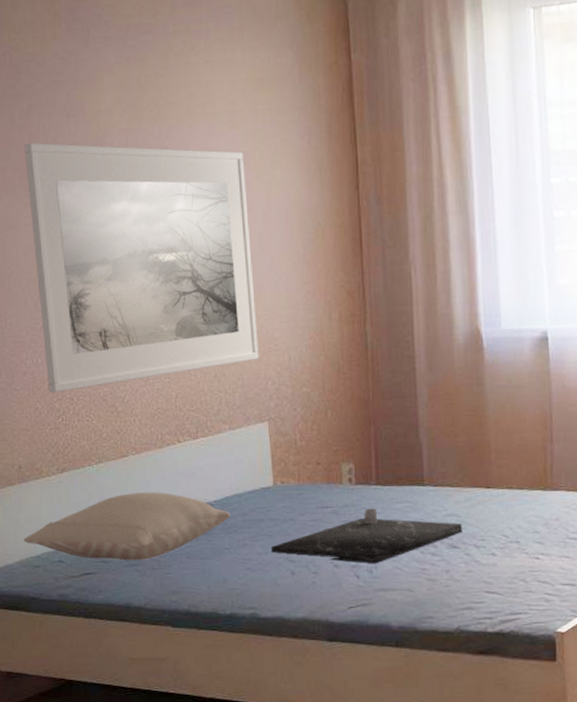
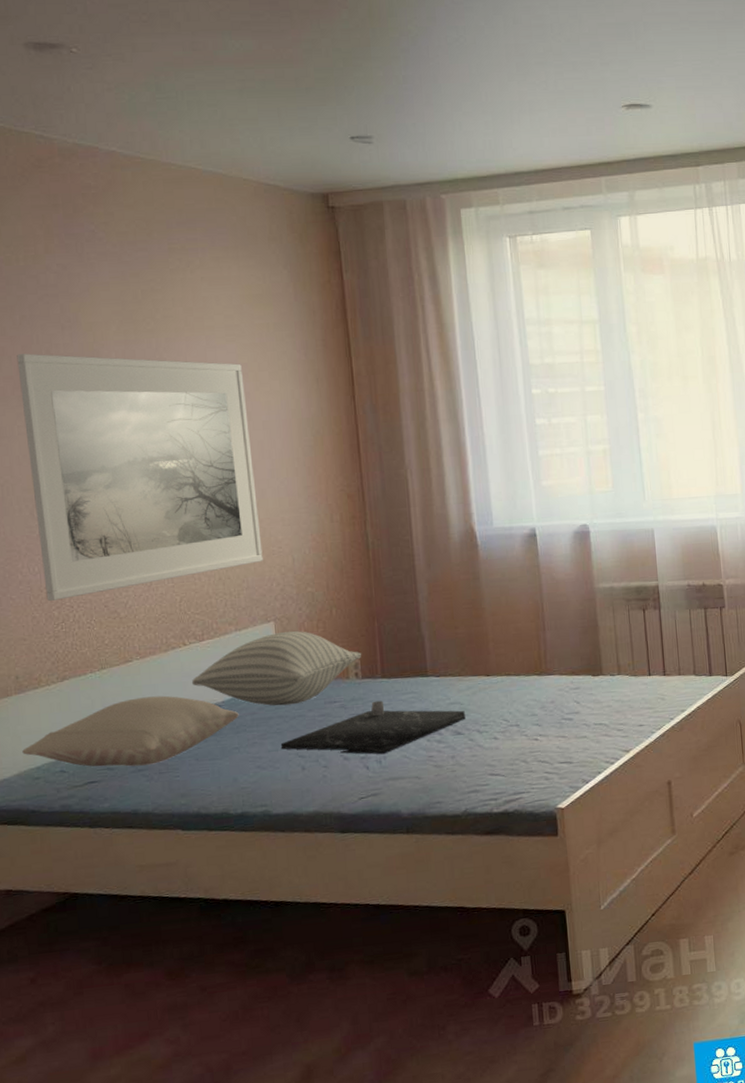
pillow: none [184,432,357,508] -> present [191,630,362,706]

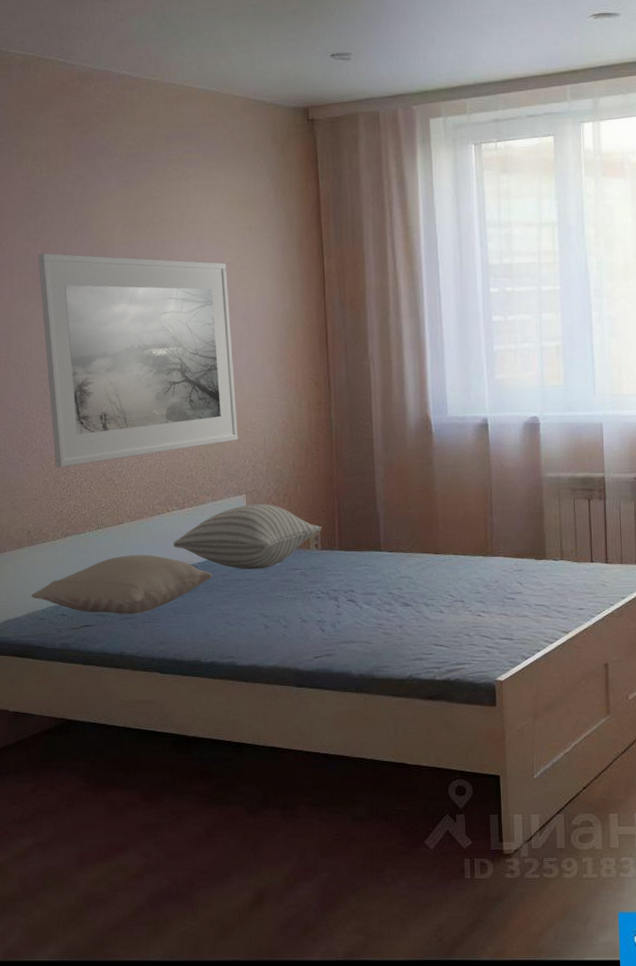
tray: present [280,700,465,755] -> none [247,570,414,620]

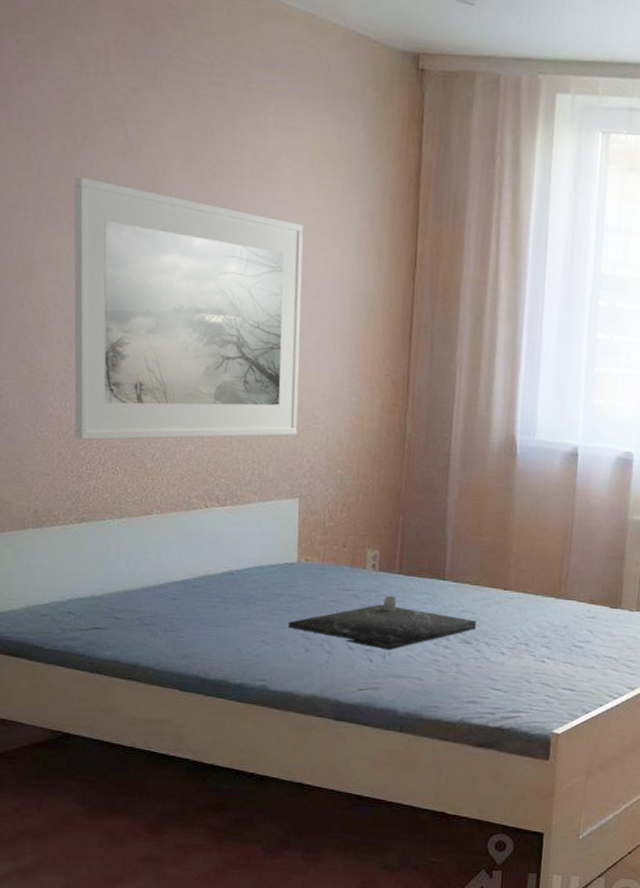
pillow: present [31,555,212,615] -> none [33,552,251,621]
pillow: present [172,503,322,570] -> none [208,510,382,586]
tray: none [247,570,414,620] -> present [287,595,476,651]

